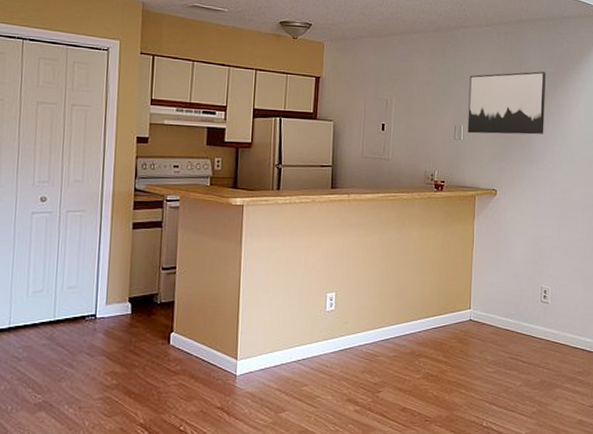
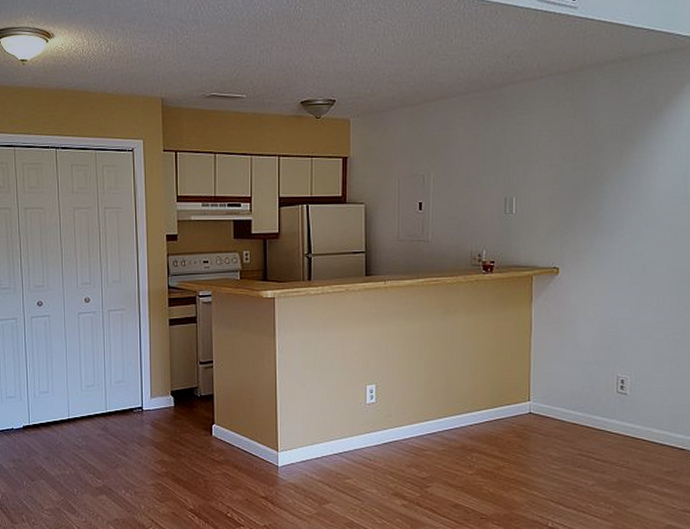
wall art: present [467,71,546,135] -> none [521,125,619,206]

